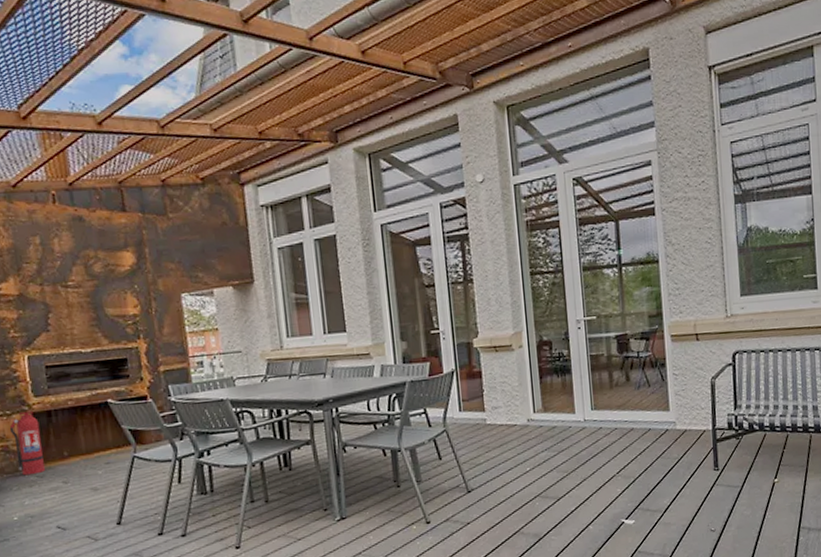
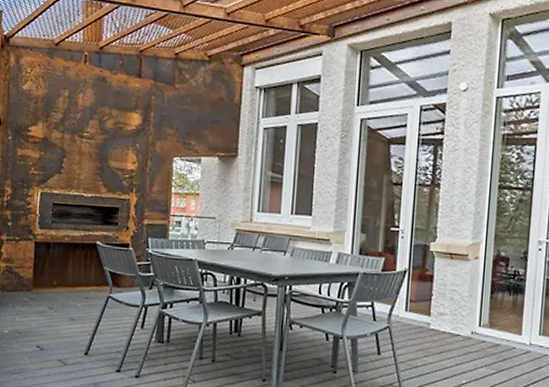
fire extinguisher: present [9,410,45,476] -> none [15,239,39,296]

